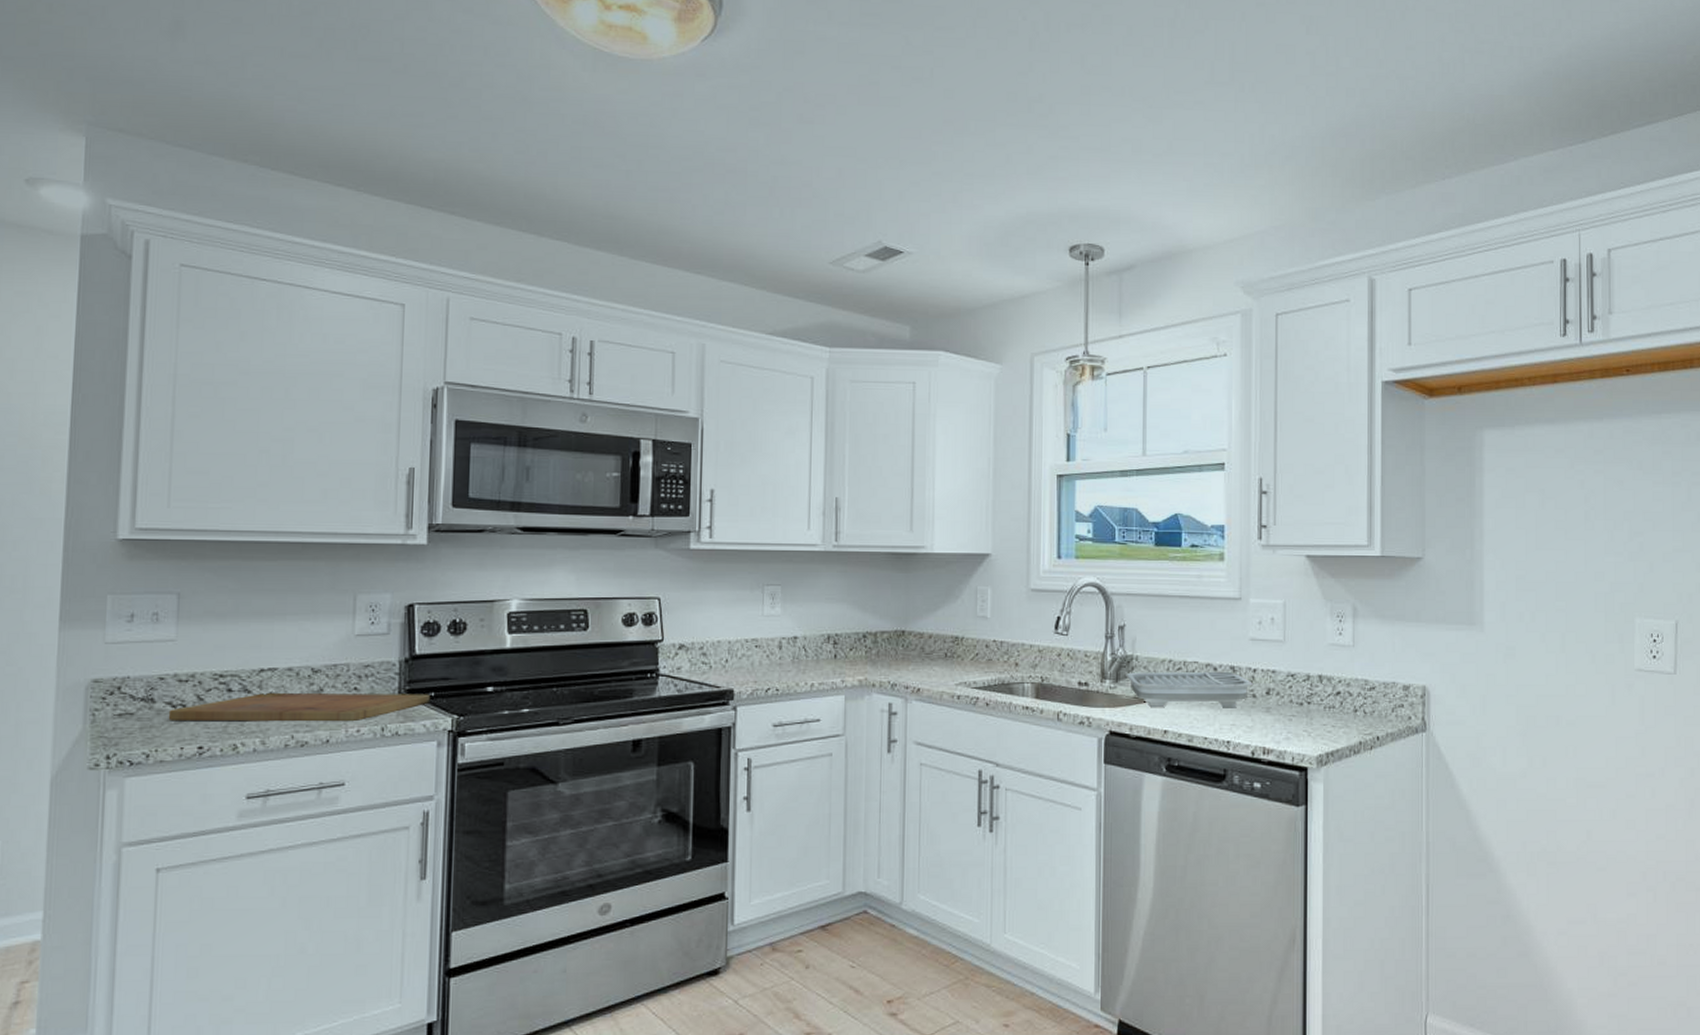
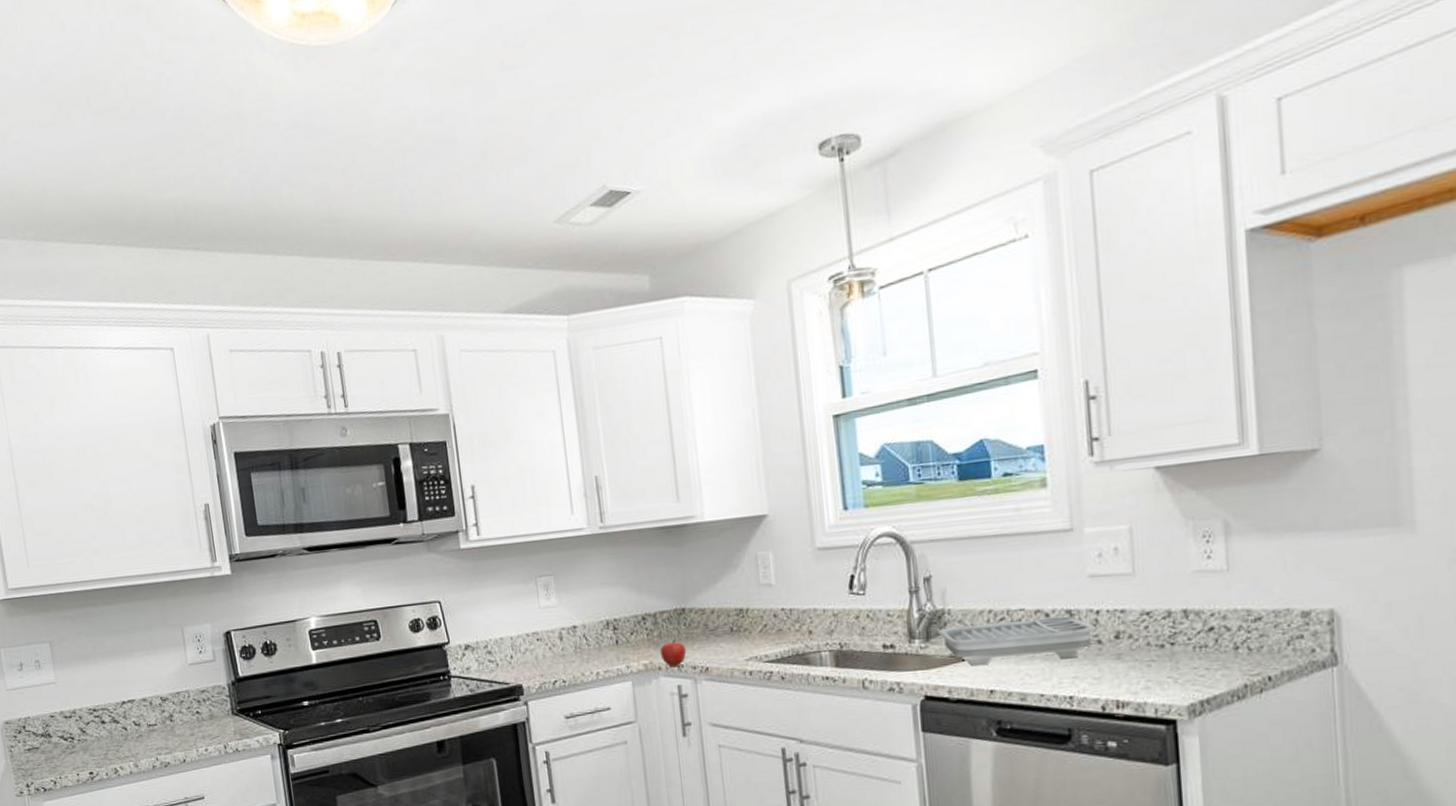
cutting board: present [168,693,431,722] -> none [62,712,259,751]
fruit: none [875,659,901,684] -> present [659,639,687,667]

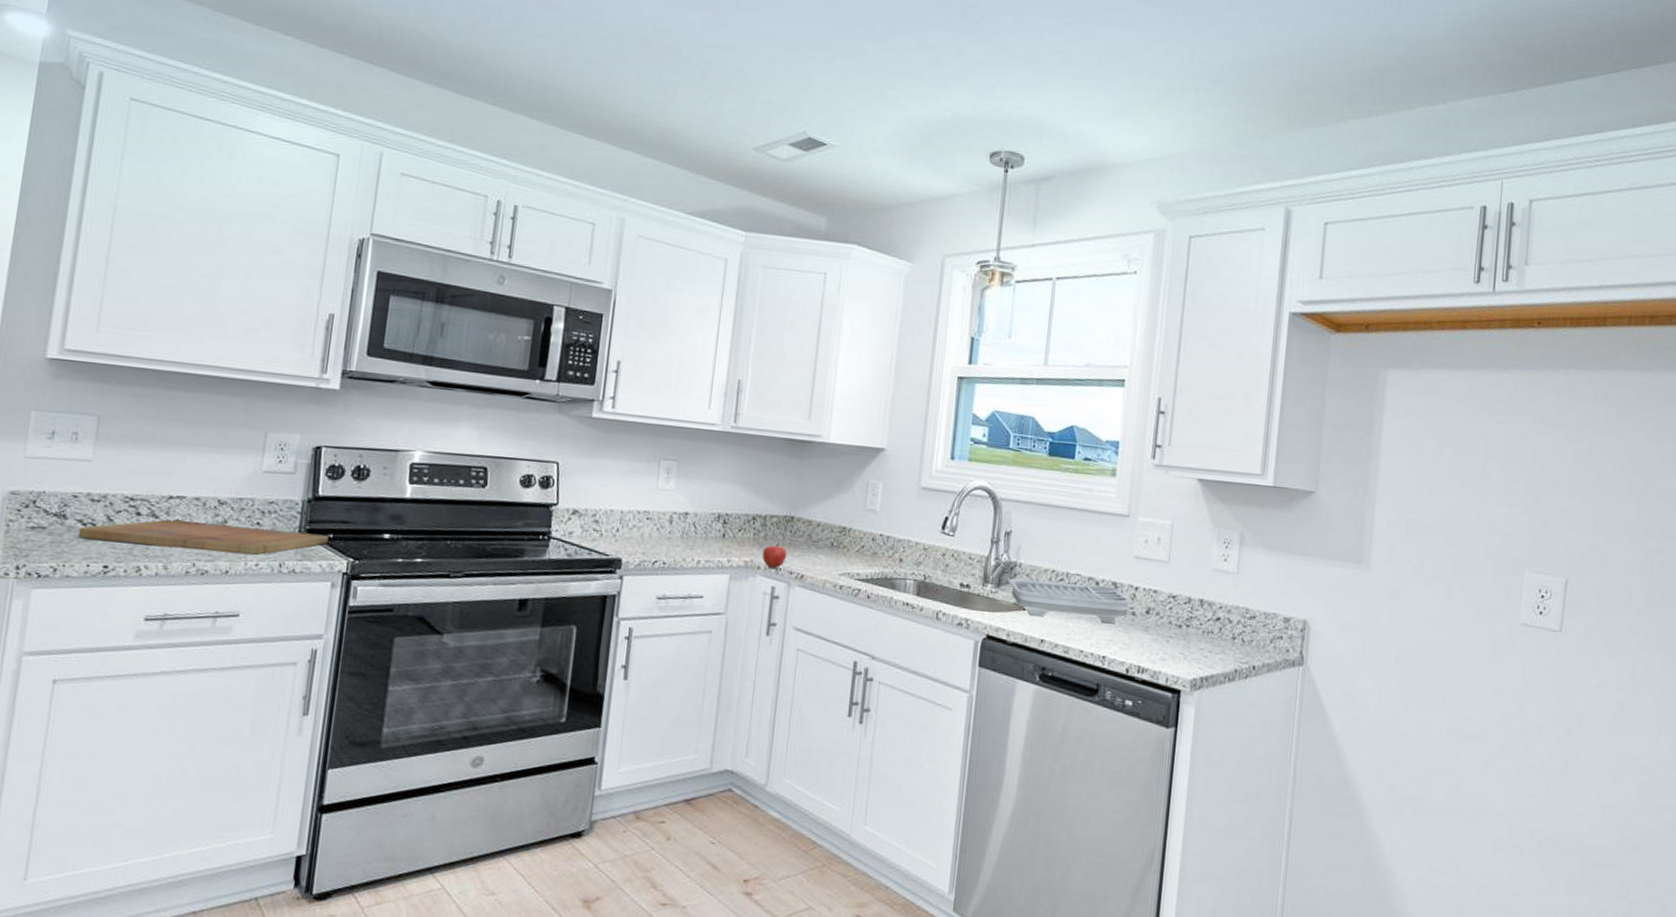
cutting board: none [62,712,259,751] -> present [77,519,329,556]

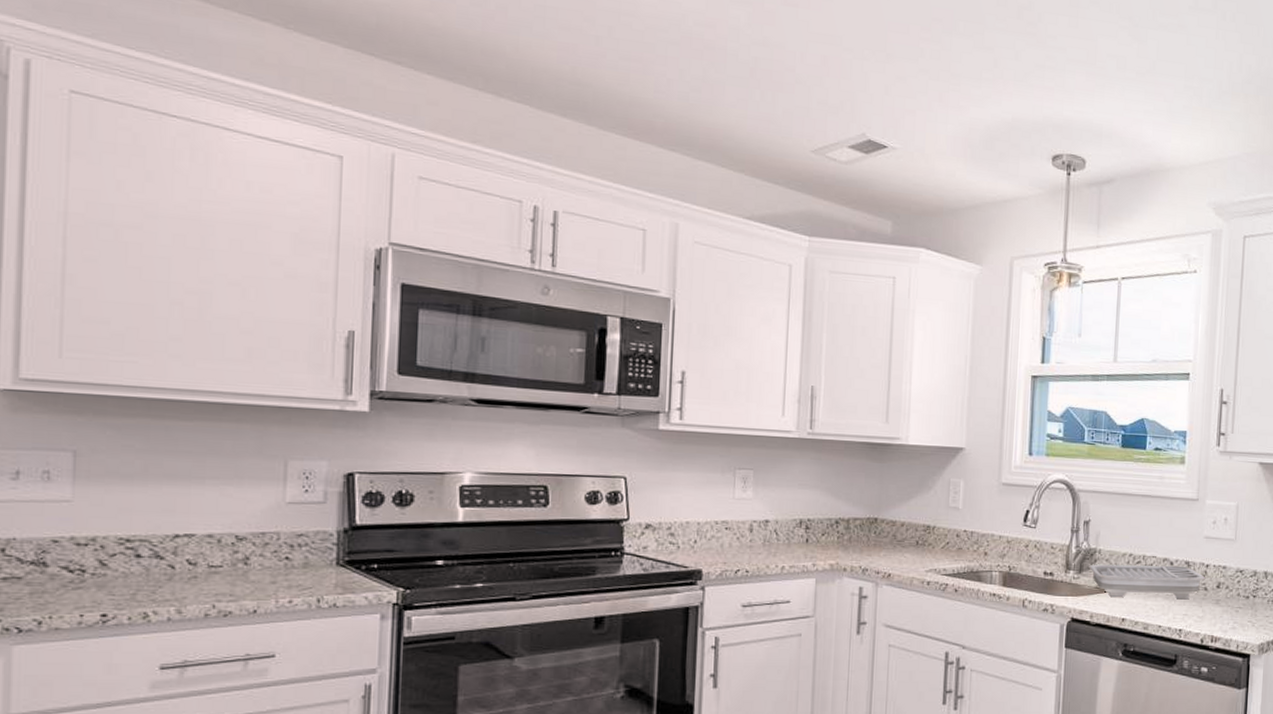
cutting board: present [77,519,329,556] -> none [64,560,373,592]
fruit: present [762,543,787,569] -> none [847,545,873,569]

